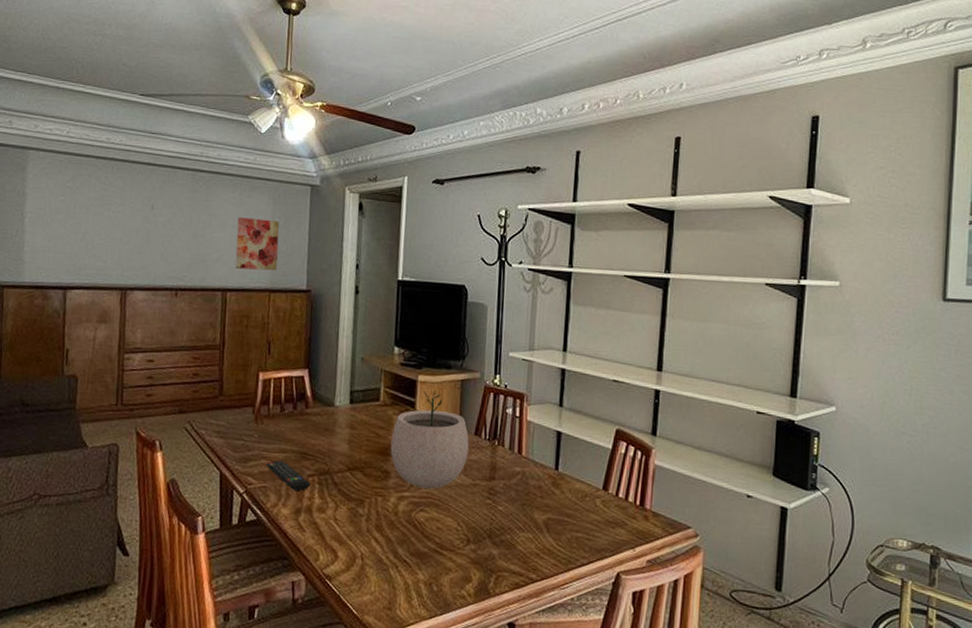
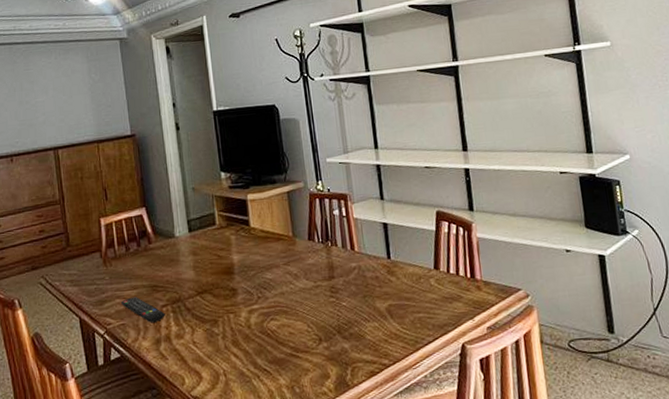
wall art: present [235,217,279,271] -> none [57,76,101,127]
plant pot: present [390,390,469,489] -> none [232,206,306,299]

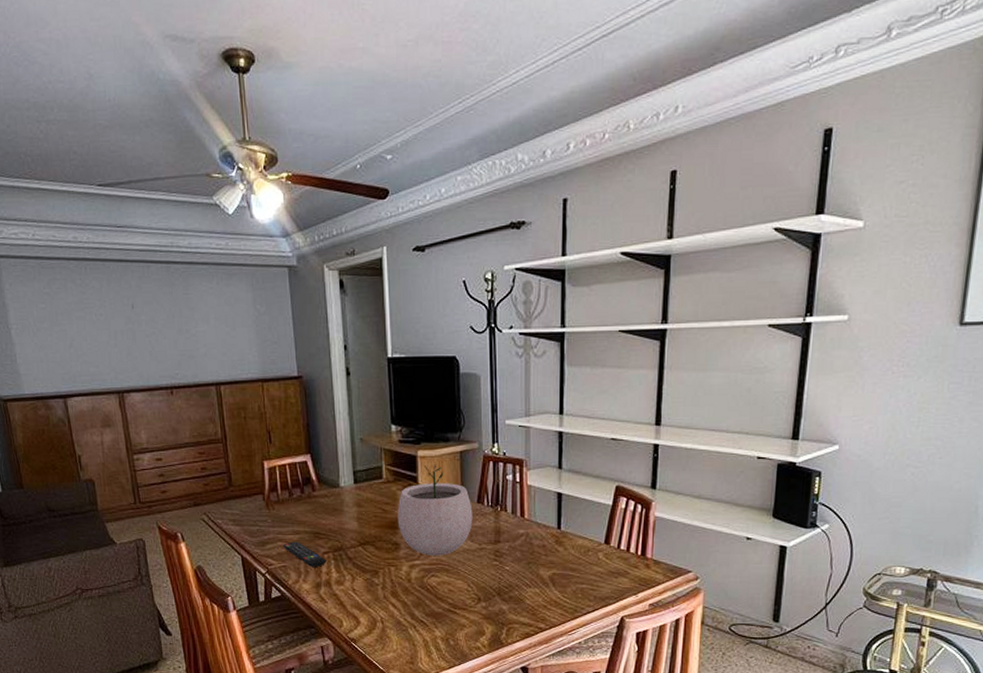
plant pot: none [232,206,306,299] -> present [397,464,473,556]

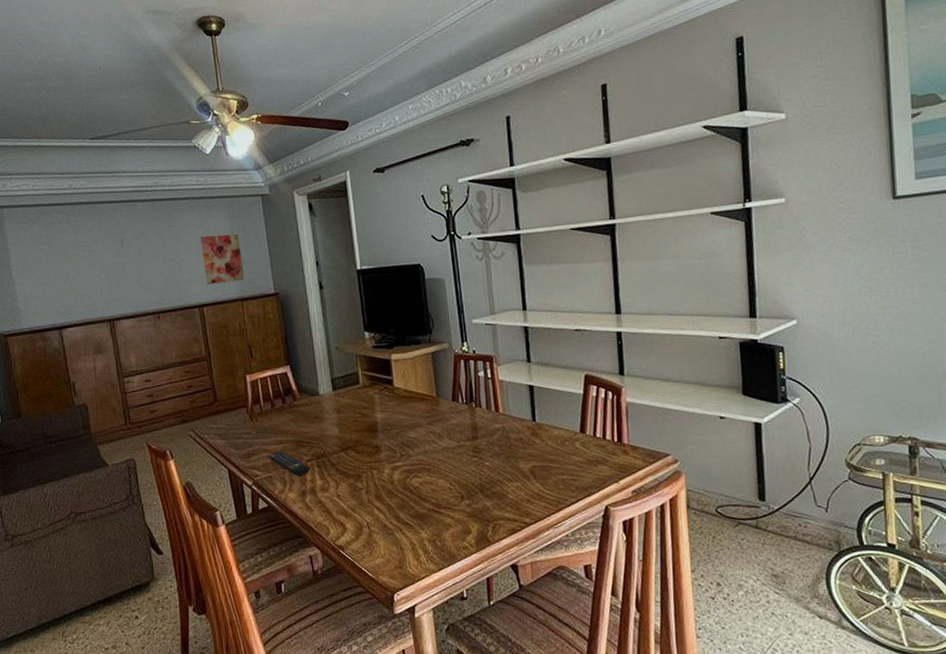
wall art: none [219,307,266,361] -> present [200,234,245,284]
plant pot: present [397,464,473,556] -> none [376,366,450,457]

